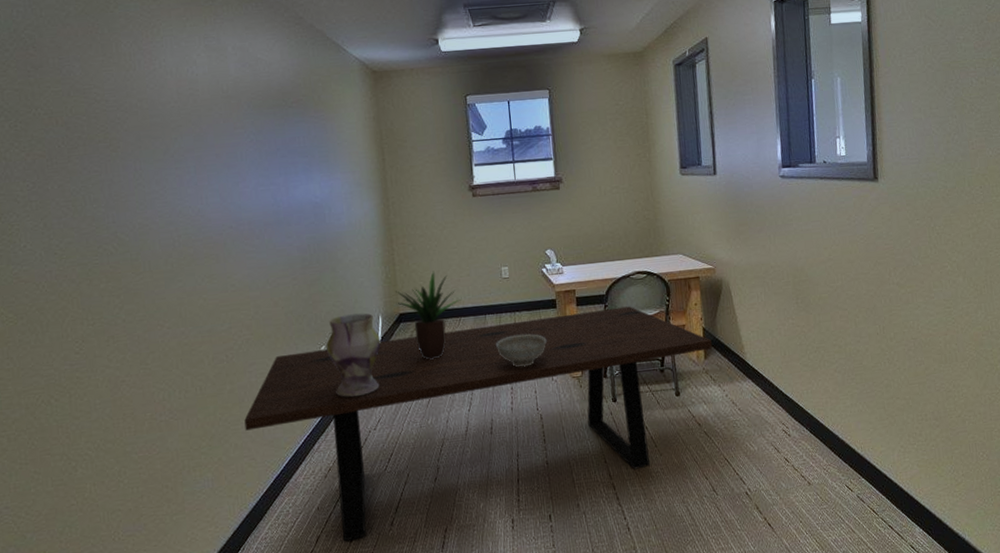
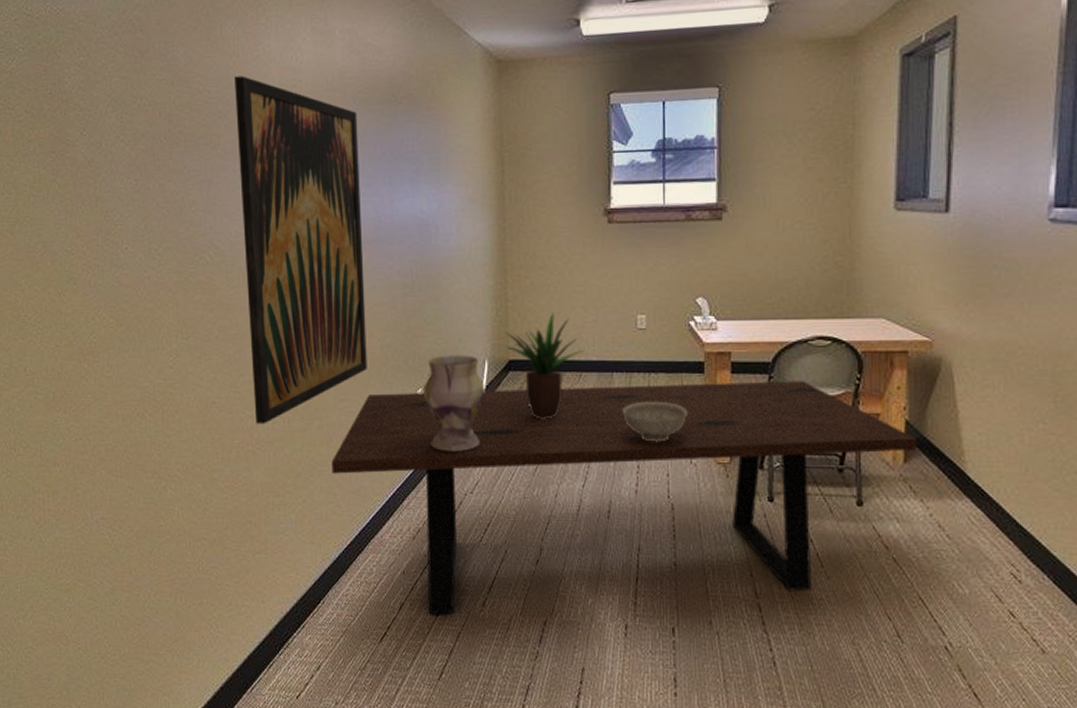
wall art: none [132,86,274,396] -> present [234,76,368,424]

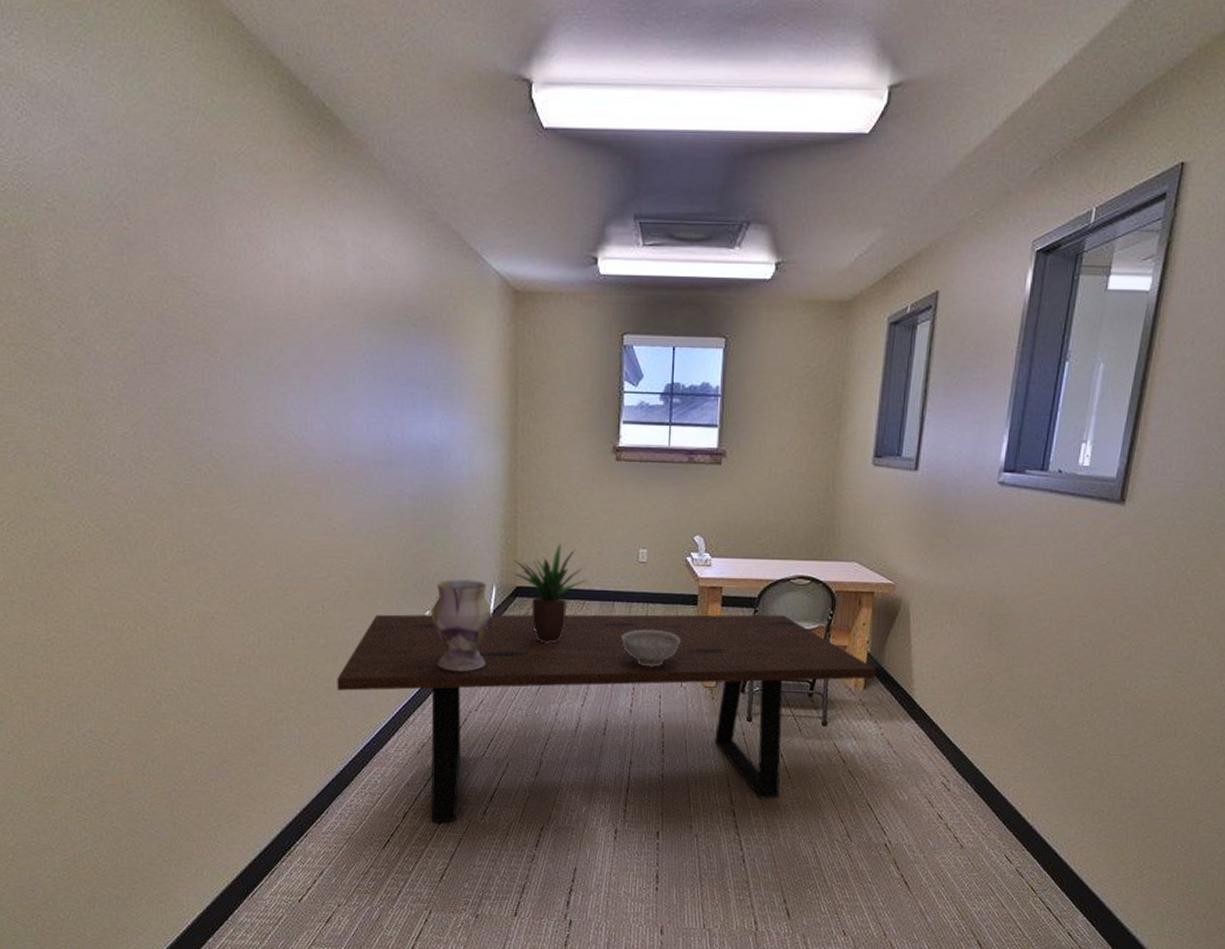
wall art: present [234,76,368,424] -> none [235,280,375,641]

